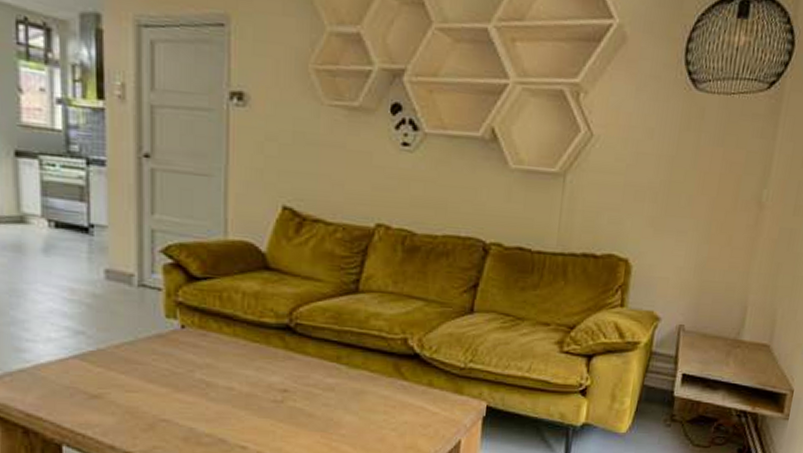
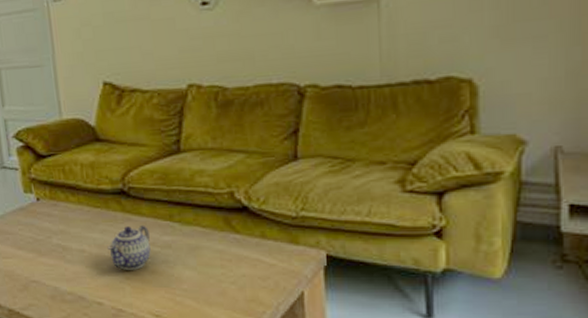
teapot: none [261,364,312,412] -> present [107,225,151,270]

